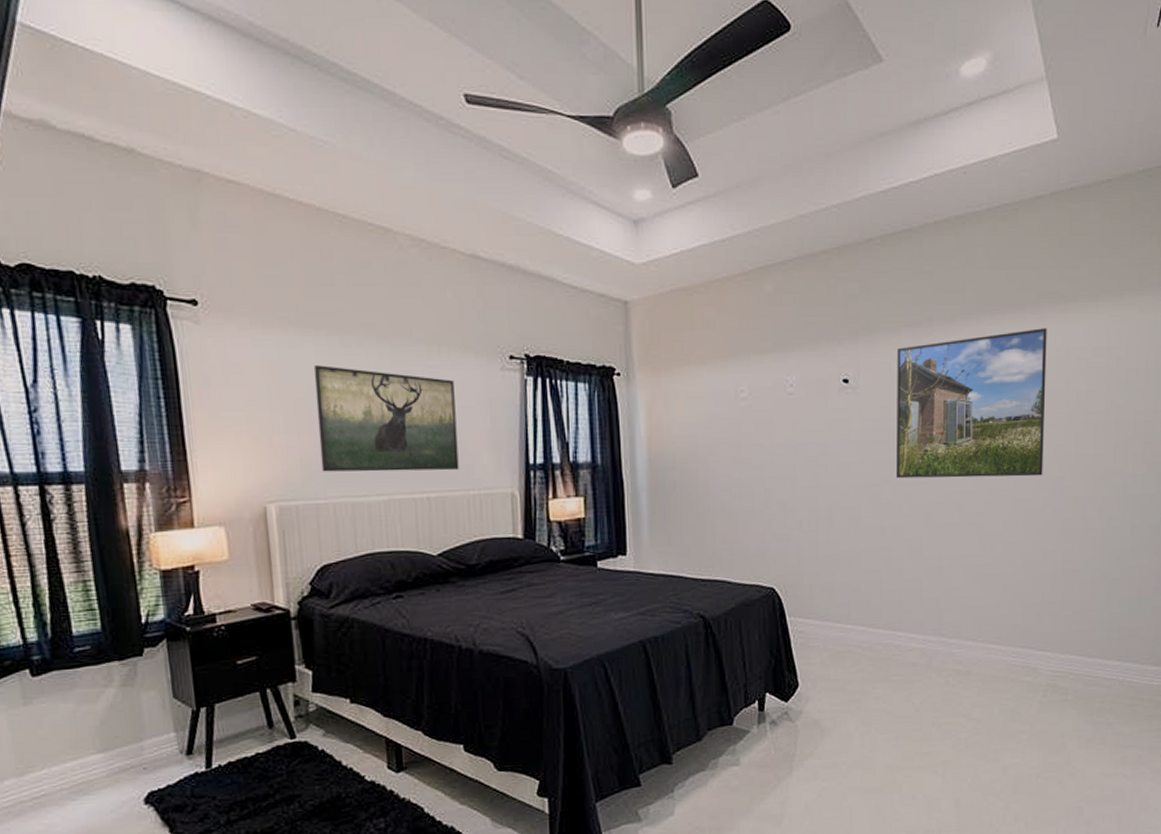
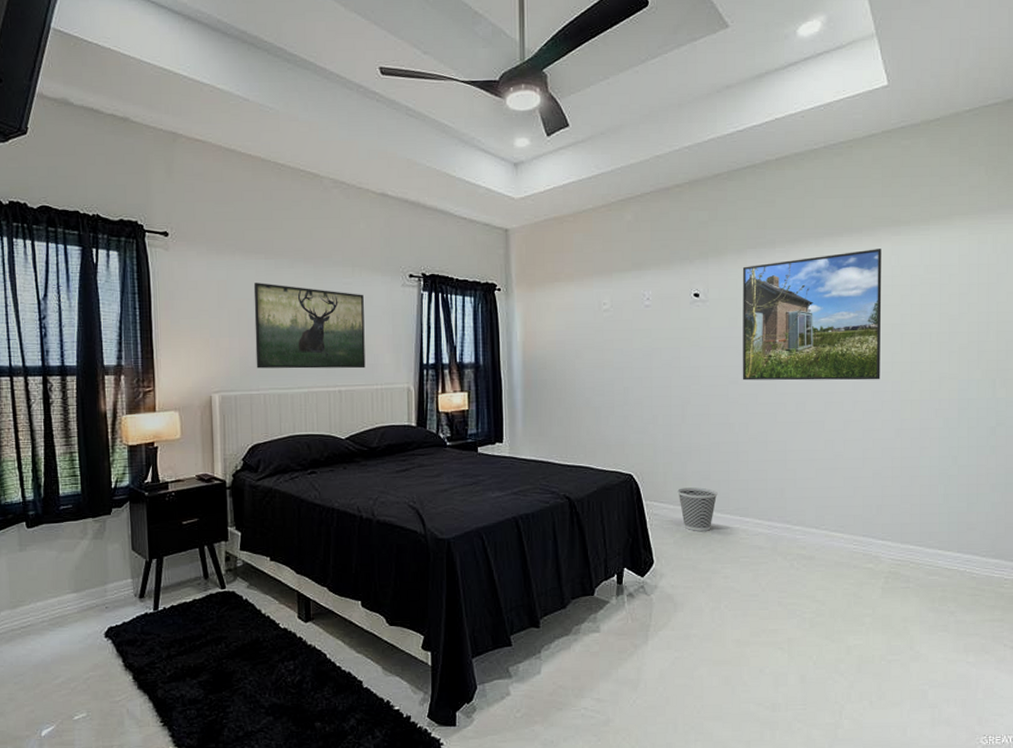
wastebasket: none [825,600,869,649] -> present [677,487,718,531]

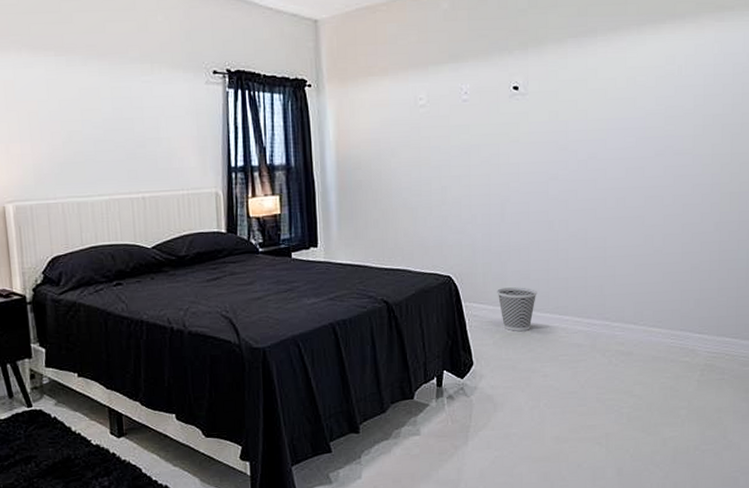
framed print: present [253,283,366,369] -> none [44,82,170,176]
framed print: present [742,249,882,381] -> none [562,36,705,177]

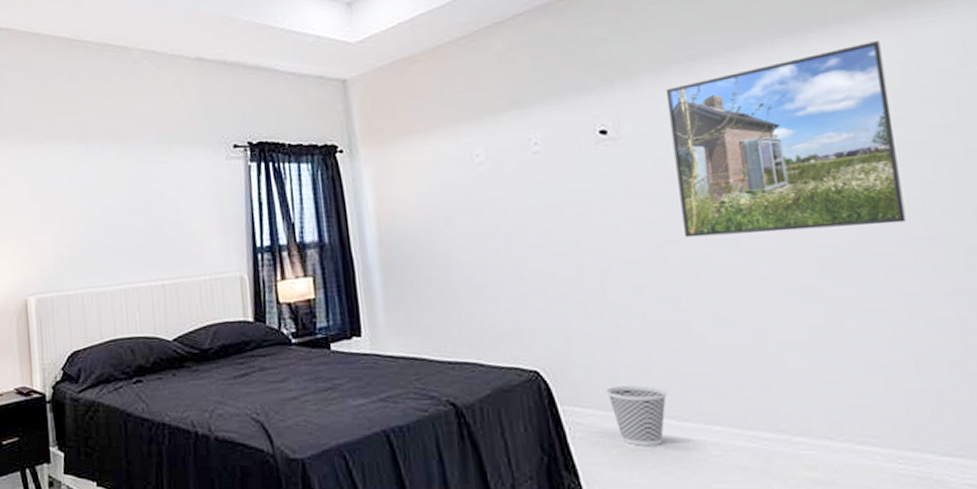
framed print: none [562,36,705,177] -> present [665,41,907,238]

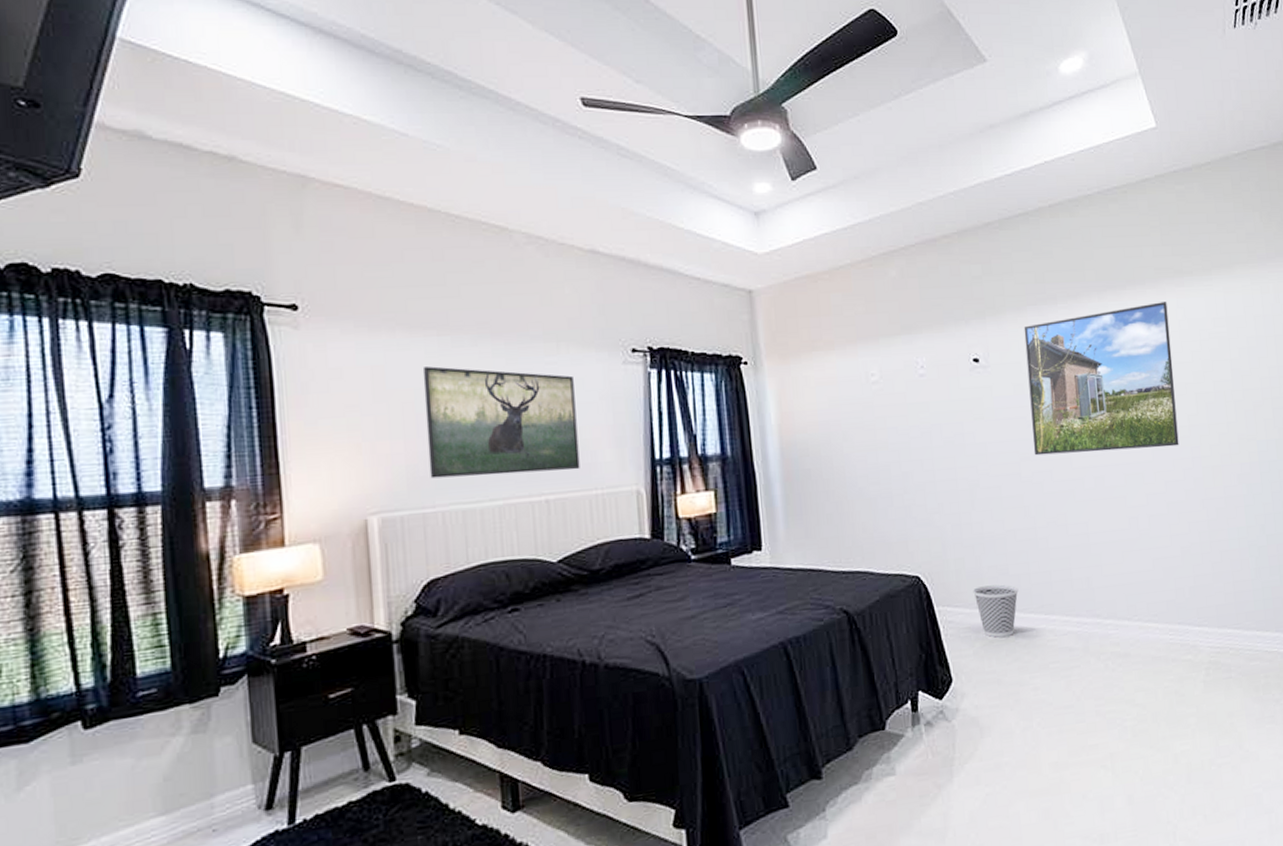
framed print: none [65,170,190,266] -> present [422,366,580,479]

